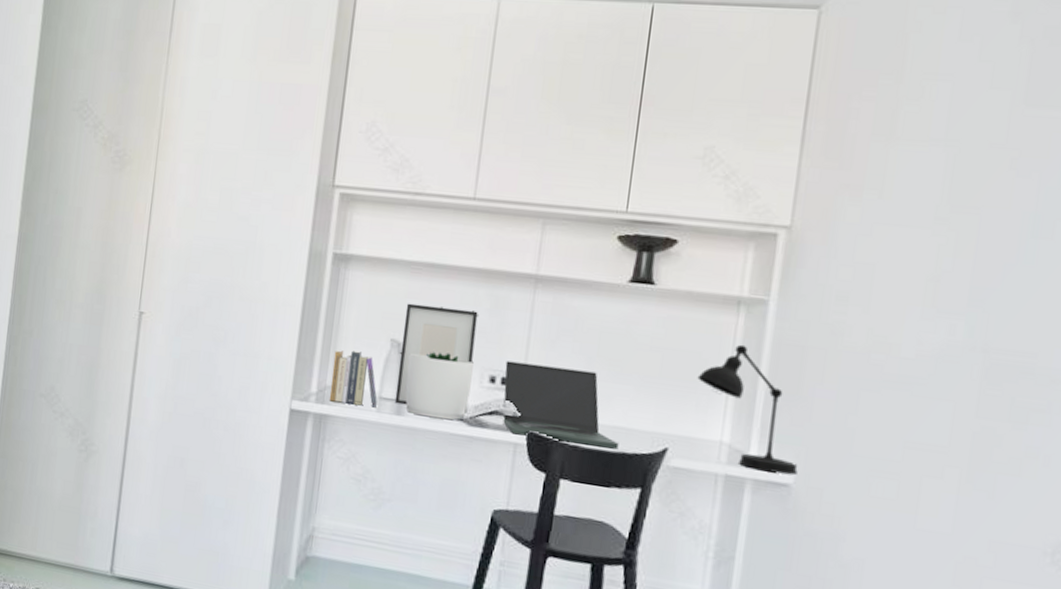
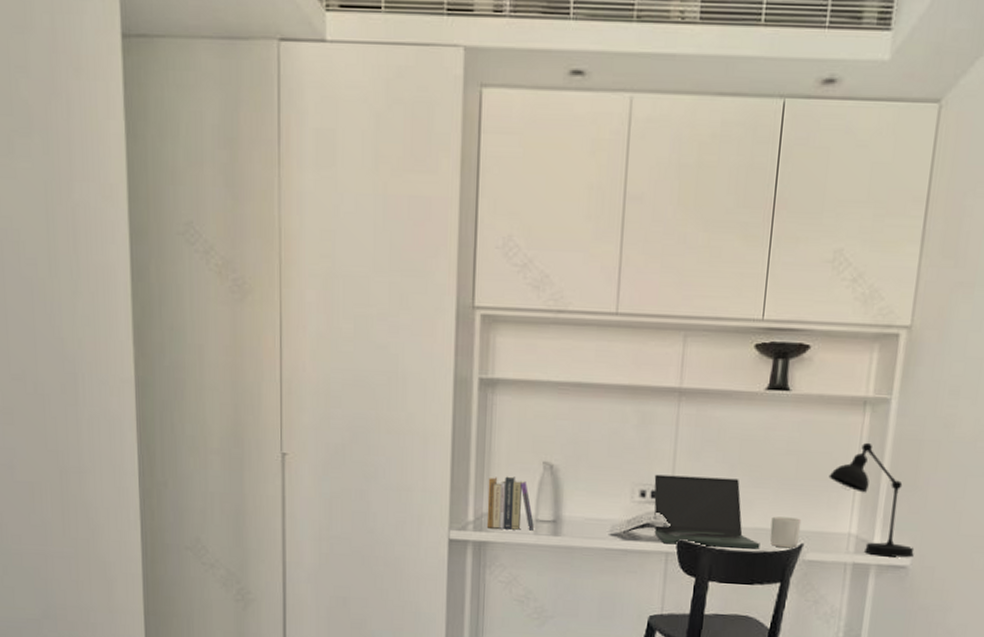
picture frame: present [394,303,480,414] -> none [551,424,628,529]
planter: present [405,351,474,421] -> none [561,470,624,536]
mug: none [629,415,666,452] -> present [769,516,802,549]

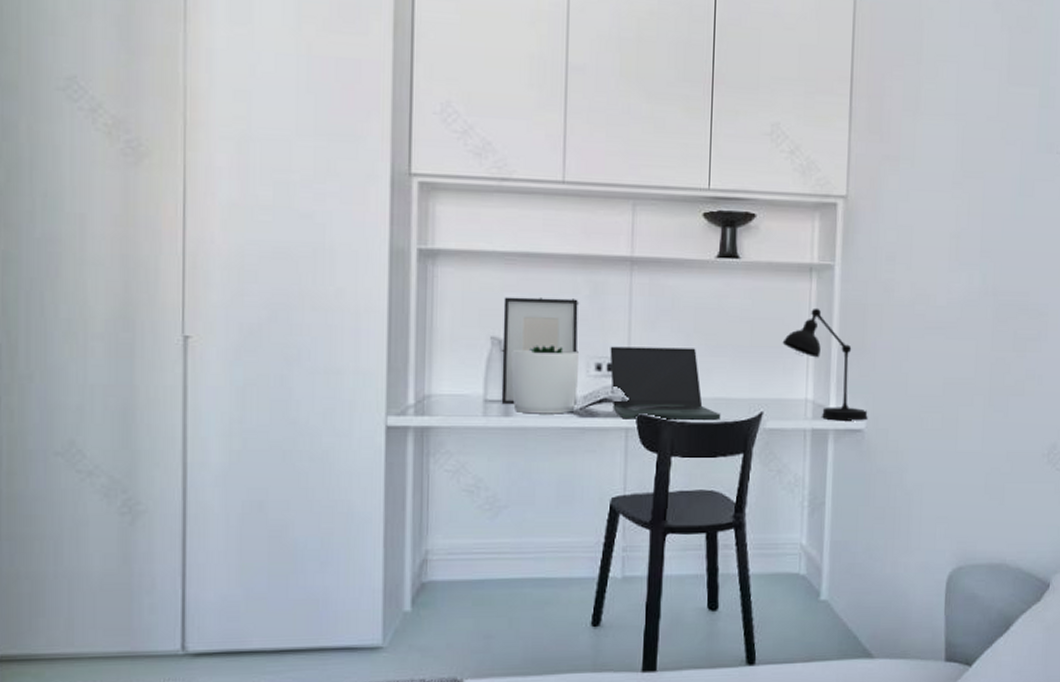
books: present [486,476,534,531] -> none [429,354,483,412]
picture frame: none [551,424,628,529] -> present [501,297,580,405]
planter: none [561,470,624,536] -> present [512,345,578,414]
mug: present [769,516,802,549] -> none [729,385,760,417]

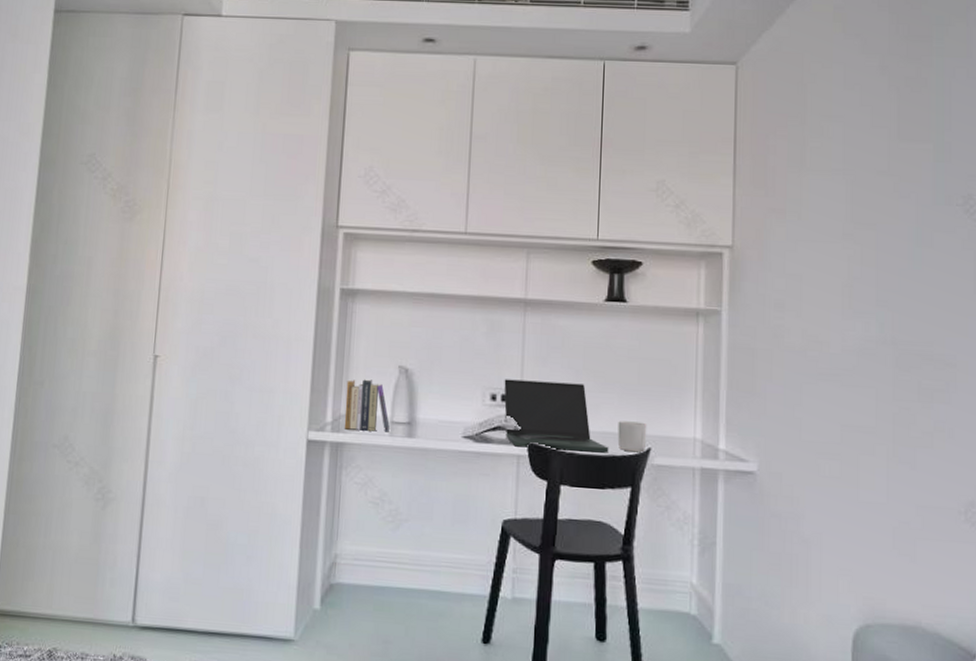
books: none [429,354,483,412] -> present [344,379,390,432]
picture frame: present [501,297,580,405] -> none [405,331,478,431]
planter: present [512,345,578,414] -> none [415,374,475,439]
mug: none [729,385,760,417] -> present [617,421,647,453]
desk lamp: present [782,308,868,421] -> none [670,350,760,464]

